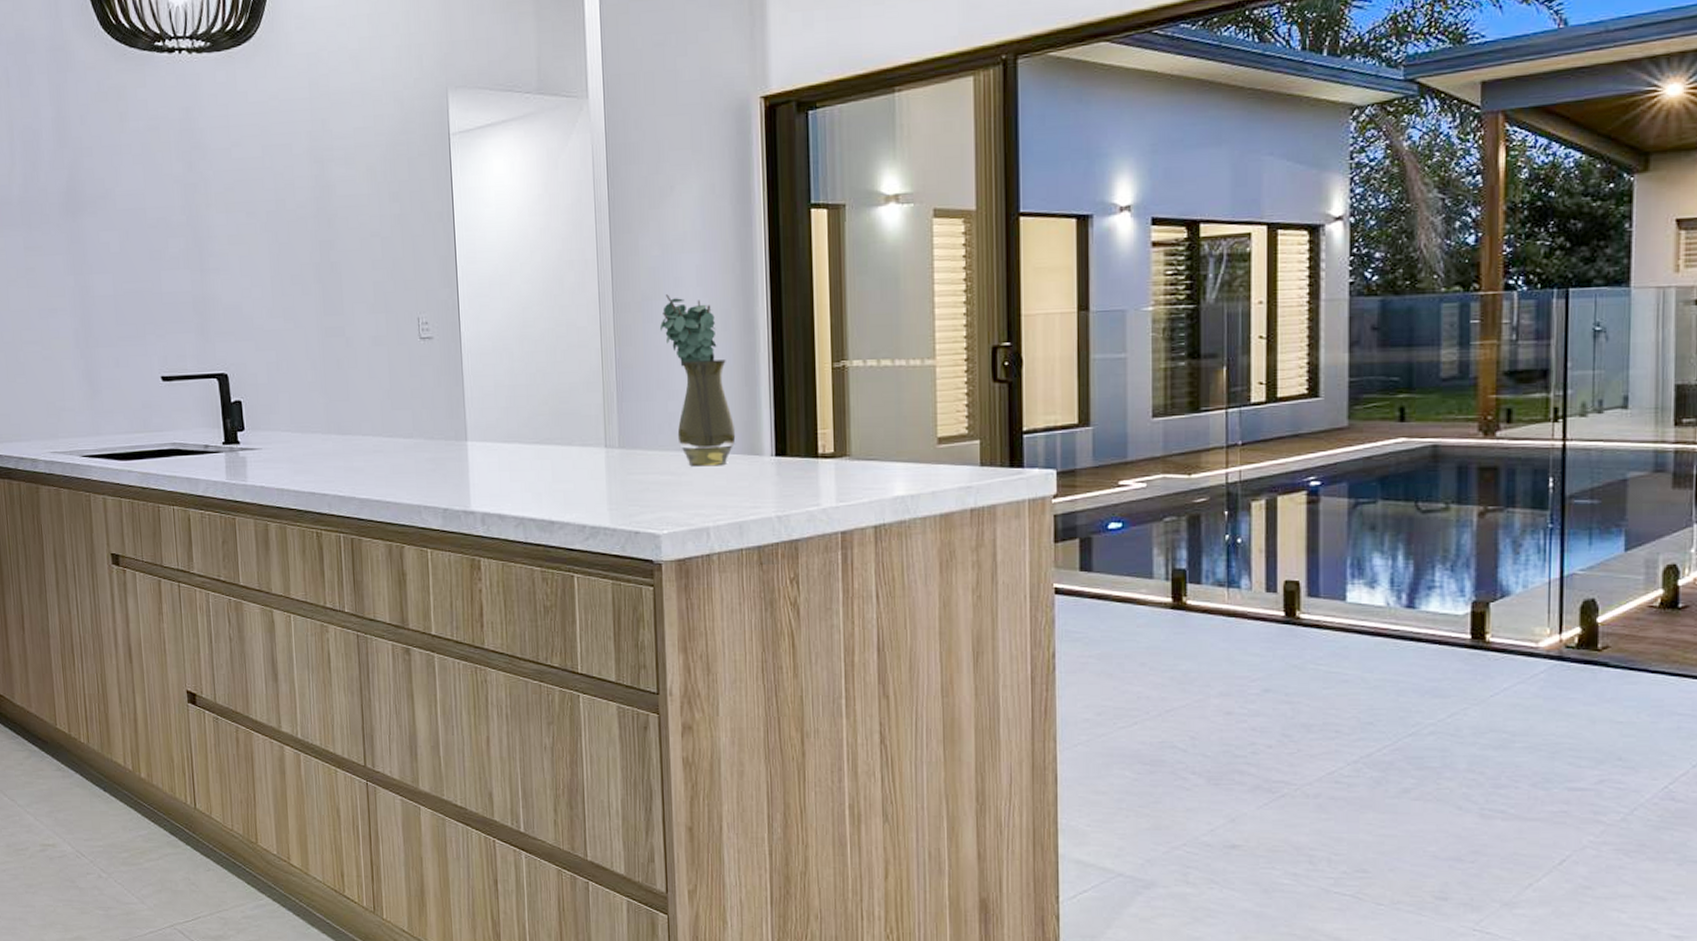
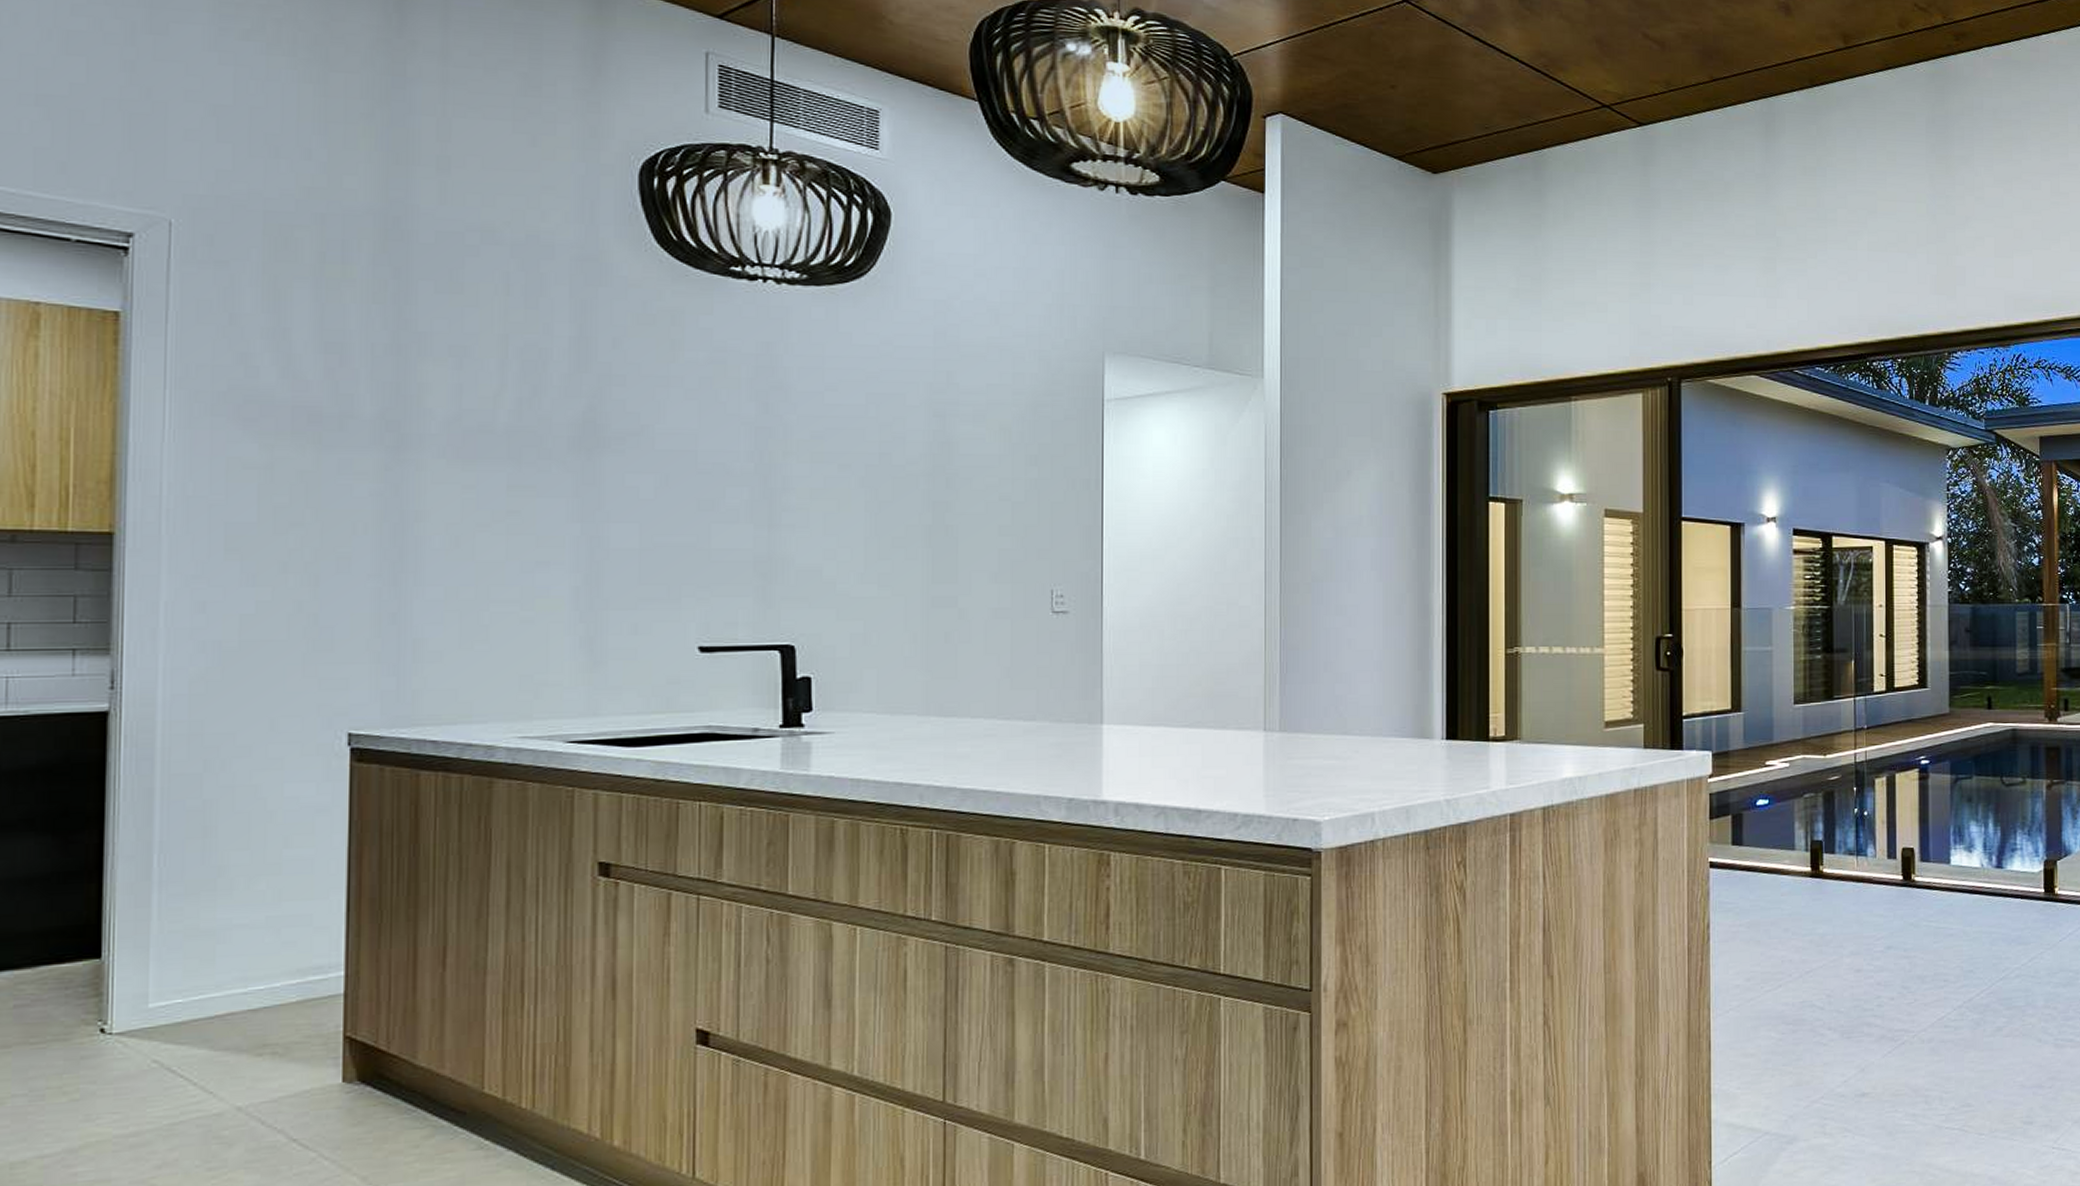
vase: present [660,294,736,467] -> none [1331,577,1406,751]

